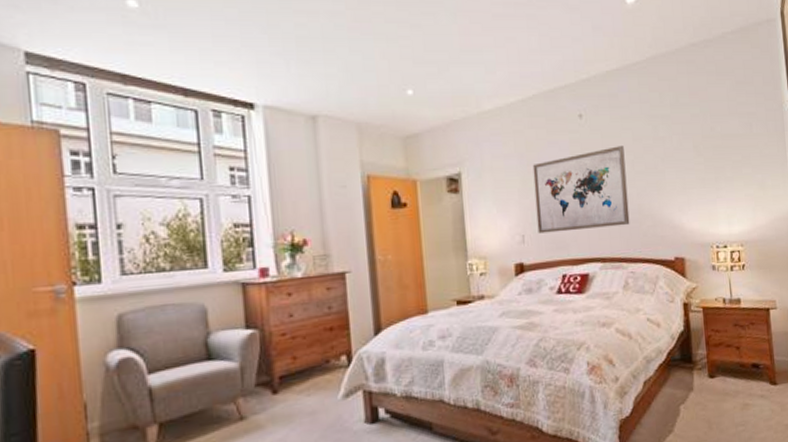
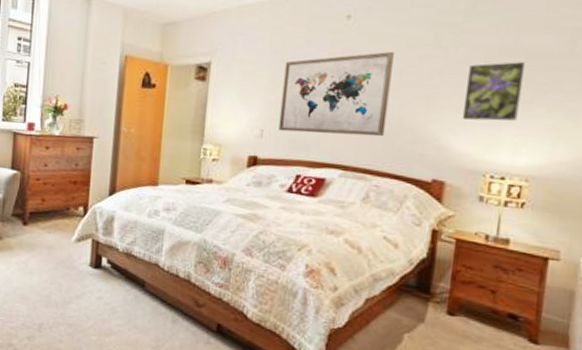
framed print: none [683,145,726,199] -> present [463,62,525,121]

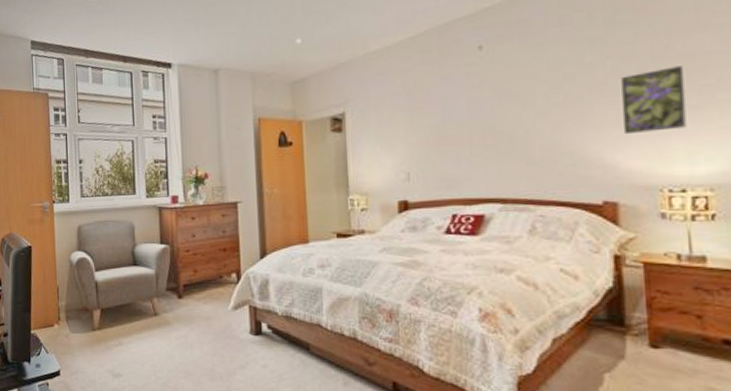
wall art: present [278,52,394,137] -> none [421,76,541,172]

